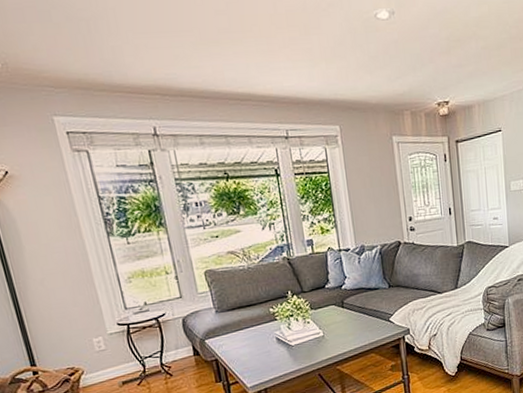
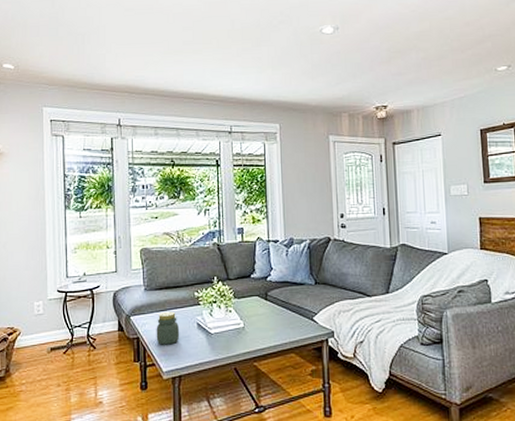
jar: none [234,329,260,363] -> present [156,311,180,345]

